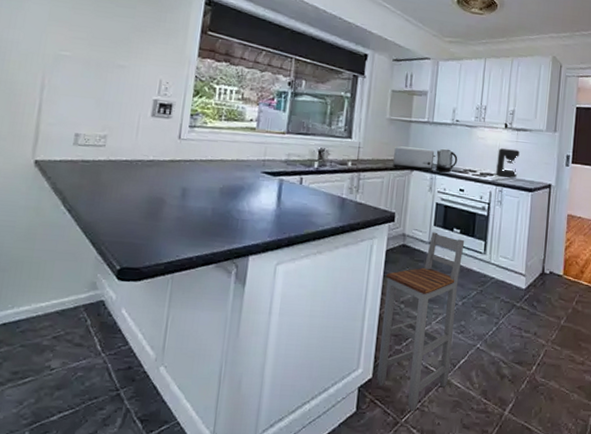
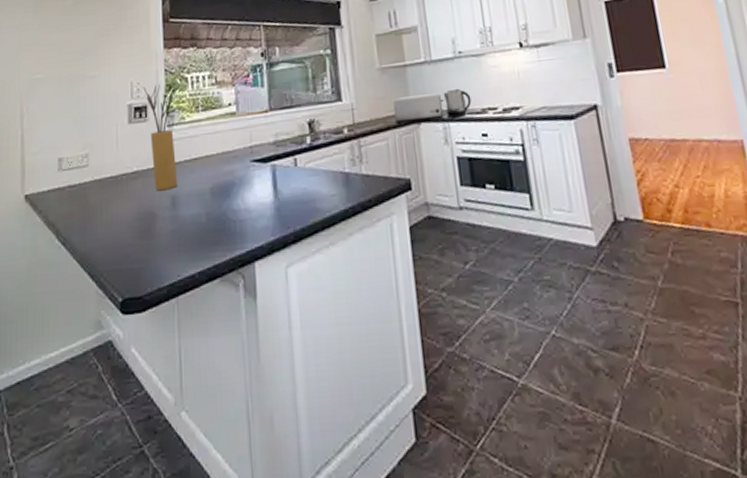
vase: none [168,86,208,182] -> present [143,80,180,191]
bar stool: present [376,232,465,411] -> none [415,193,525,433]
coffee maker: present [496,148,520,178] -> none [518,71,550,109]

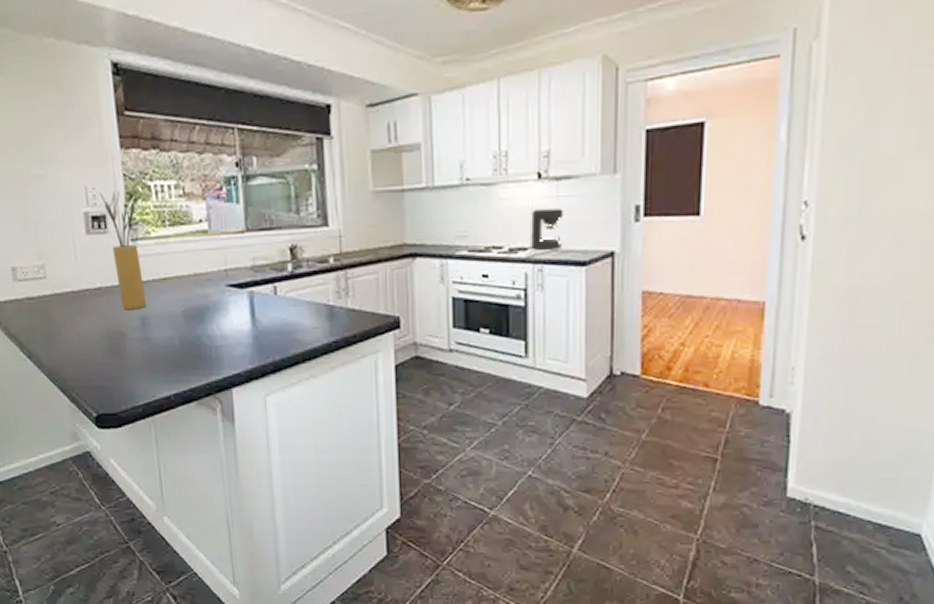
toaster: present [392,93,444,124] -> none [385,225,444,257]
kettle: present [443,88,472,118] -> none [443,221,475,255]
coffee maker: none [518,71,550,109] -> present [531,209,563,251]

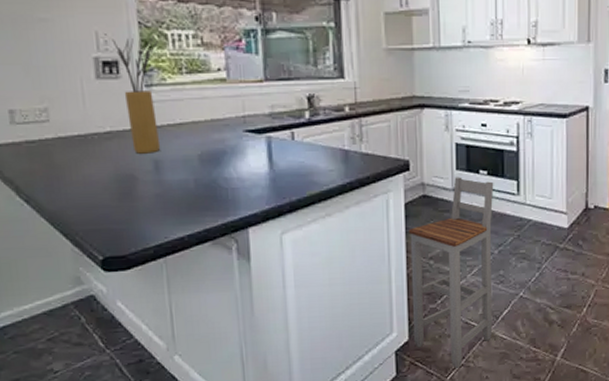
bar stool: none [399,336,497,552] -> present [408,177,494,368]
coffee maker: present [531,209,563,251] -> none [522,70,548,105]

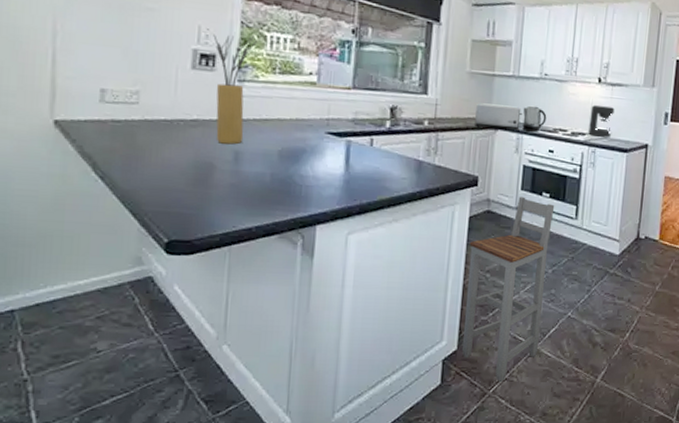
toaster: none [397,81,448,107] -> present [475,103,522,130]
kettle: none [448,78,475,106] -> present [522,105,547,132]
coffee maker: none [522,70,548,105] -> present [588,105,615,138]

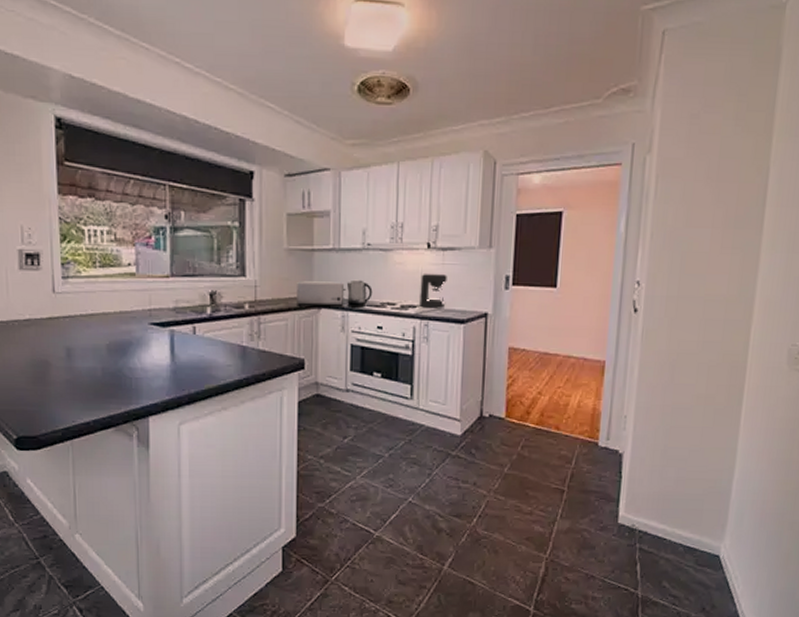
vase: present [213,34,257,145] -> none [35,230,76,341]
bar stool: present [461,196,555,382] -> none [300,378,388,569]

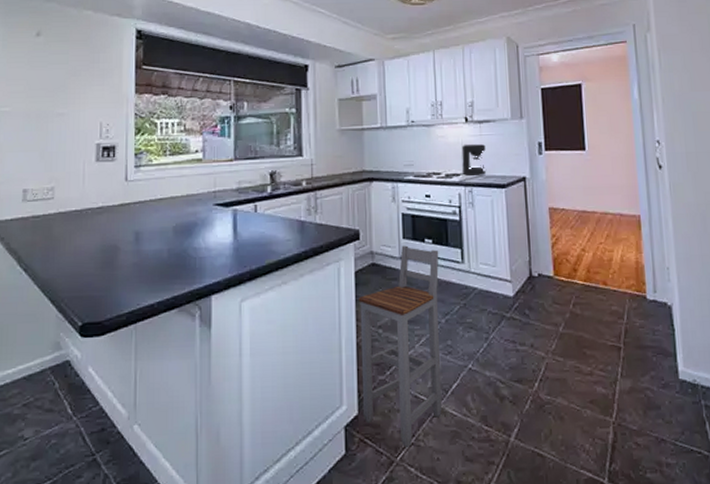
toaster: present [296,281,346,307] -> none [348,156,395,181]
bar stool: none [300,378,388,569] -> present [358,245,443,447]
kettle: present [346,279,373,308] -> none [394,153,419,179]

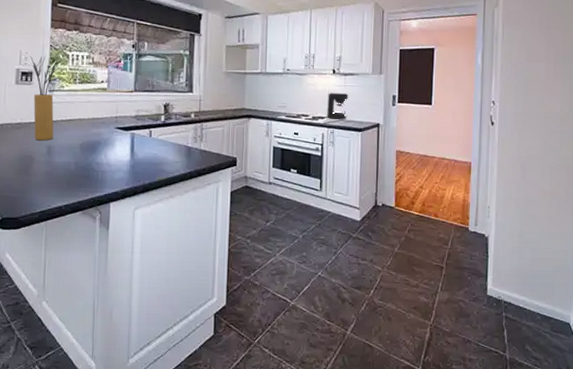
vase: none [112,124,149,226] -> present [30,55,62,141]
bar stool: present [358,245,443,447] -> none [229,173,302,333]

